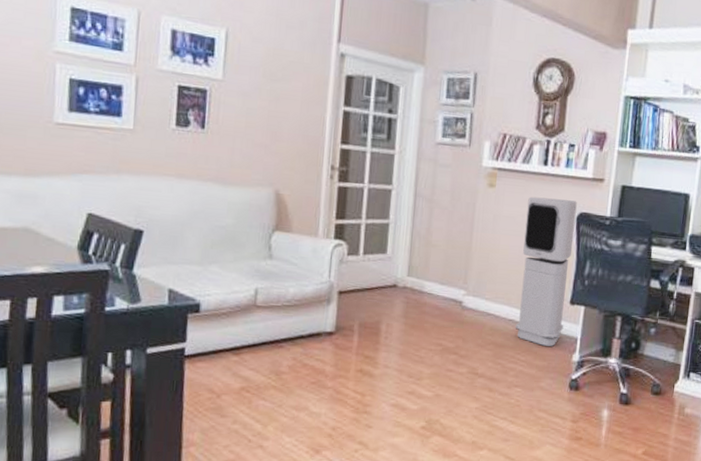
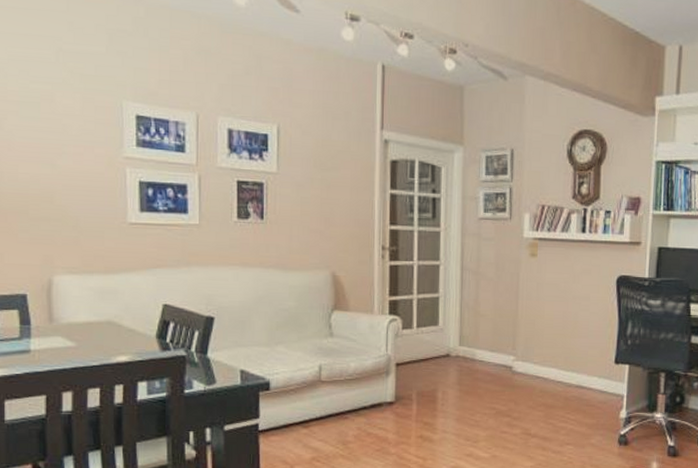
air purifier: present [515,196,577,346] -> none [563,263,616,405]

